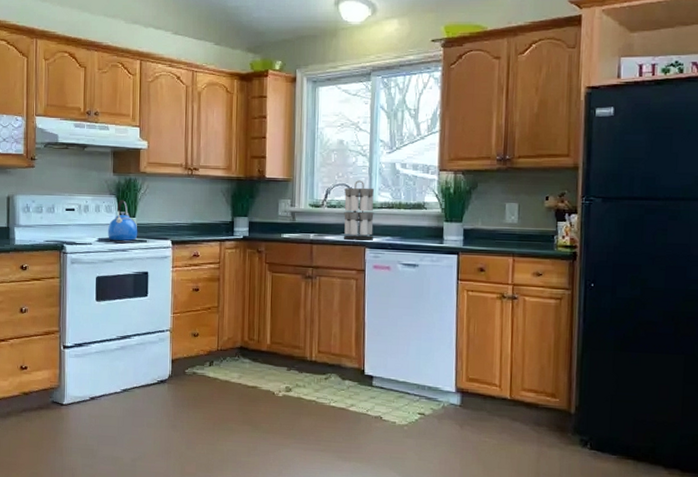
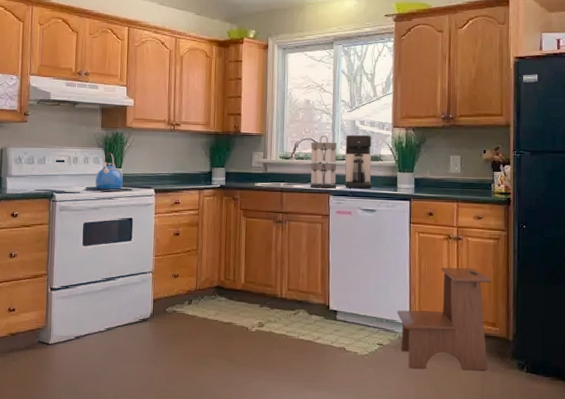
coffee maker: none [383,179,415,241] -> present [345,134,372,189]
step stool: none [440,330,552,446] -> present [397,267,491,370]

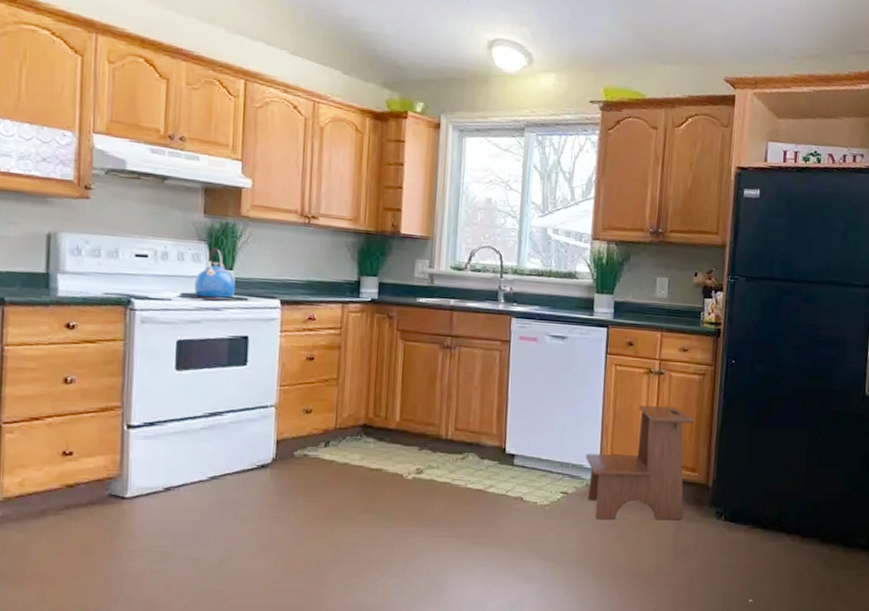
spice rack: present [310,135,337,189] -> none [487,243,523,309]
coffee maker: present [345,134,372,189] -> none [531,245,566,311]

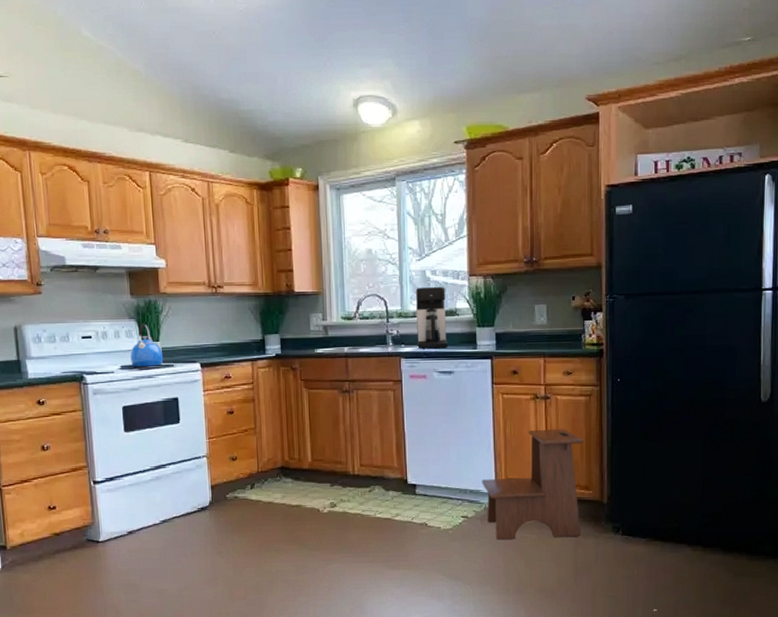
coffee maker: none [531,245,566,311] -> present [415,286,449,349]

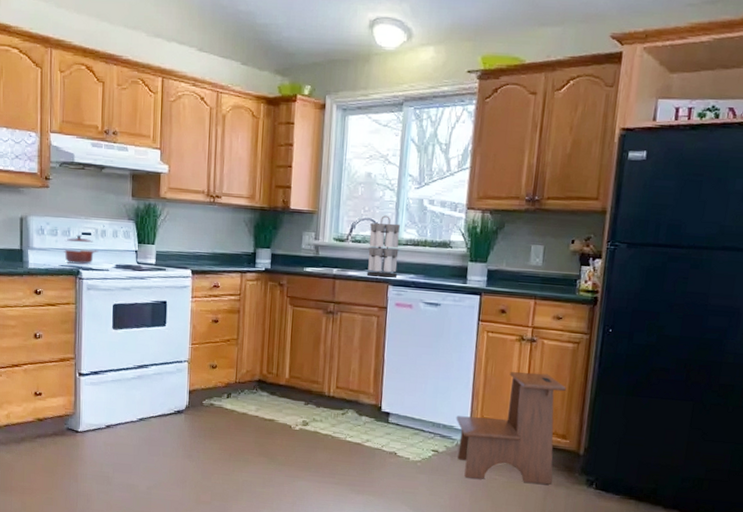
saucepan: none [64,339,101,369] -> present [63,234,99,264]
kettle: present [129,323,164,368] -> none [125,225,157,269]
spice rack: none [376,290,409,351] -> present [366,215,400,278]
coffee maker: present [415,286,449,349] -> none [406,216,442,280]

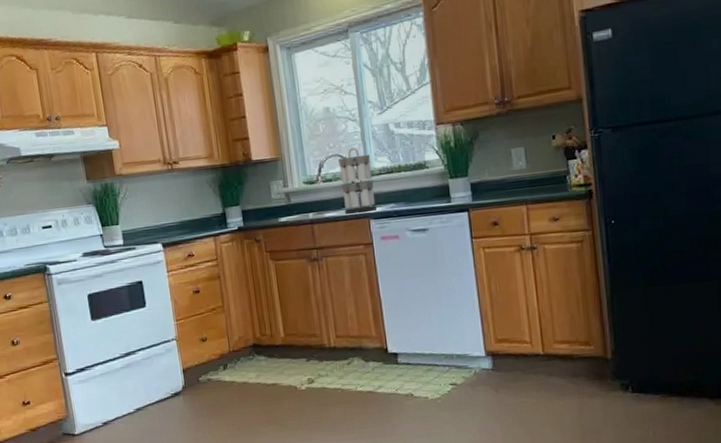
saucepan: present [63,234,99,264] -> none [25,229,63,261]
step stool: present [456,372,566,485] -> none [468,280,584,407]

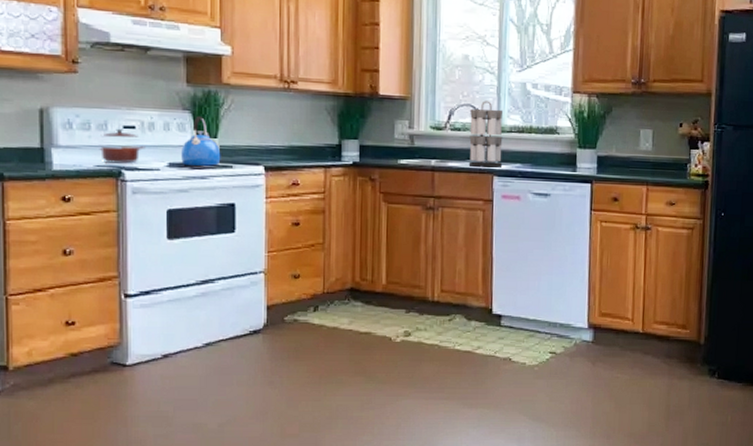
saucepan: none [25,229,63,261] -> present [99,128,146,164]
kettle: none [91,207,125,253] -> present [180,115,221,167]

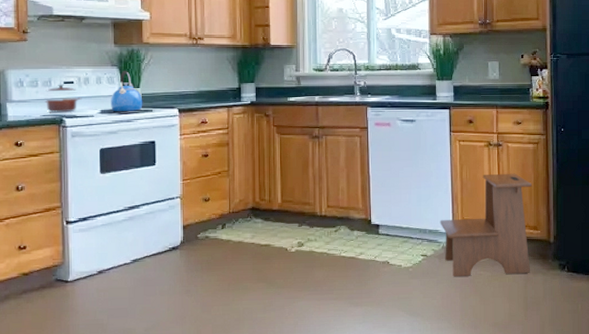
spice rack: present [468,100,503,168] -> none [346,45,375,100]
step stool: none [573,262,683,379] -> present [440,173,532,277]

